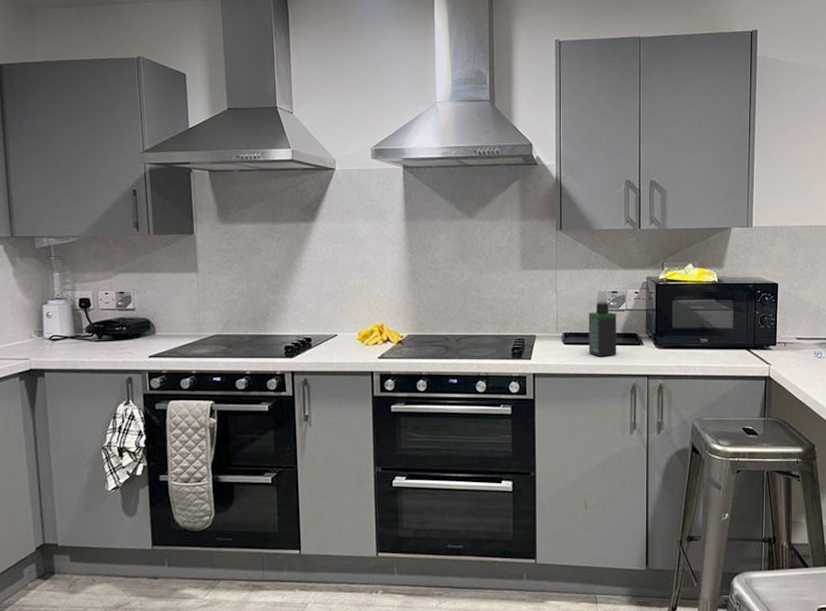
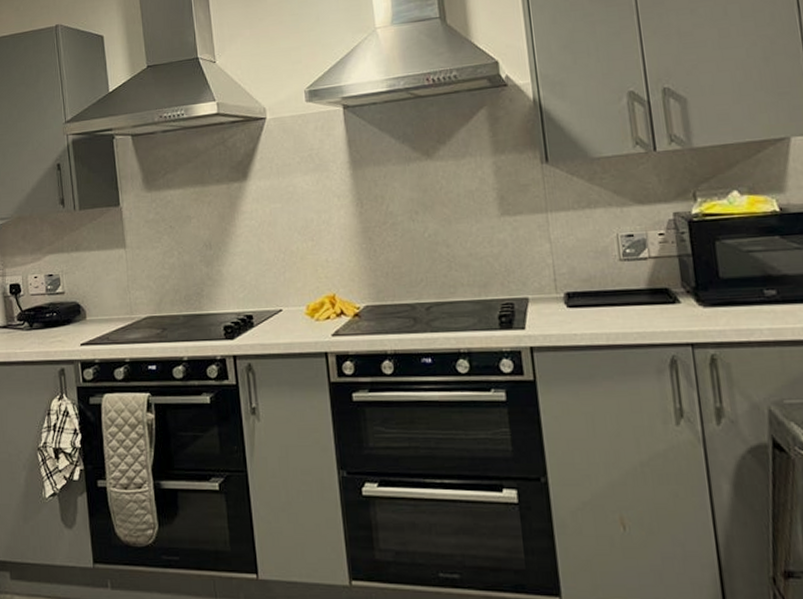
spray bottle: present [588,291,617,356] -> none [596,235,644,321]

